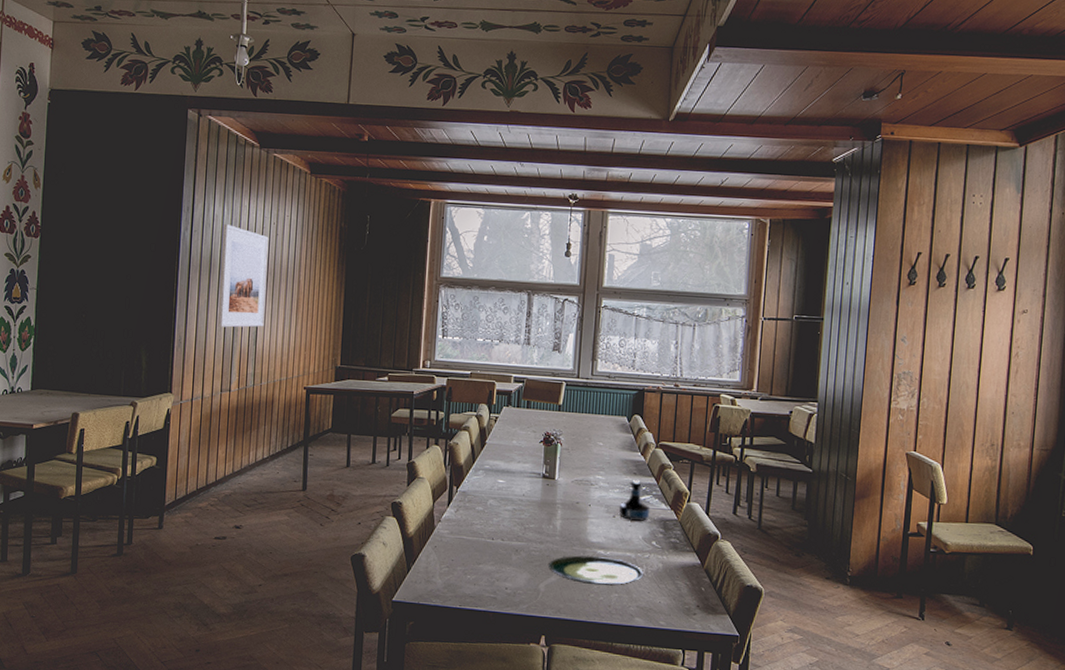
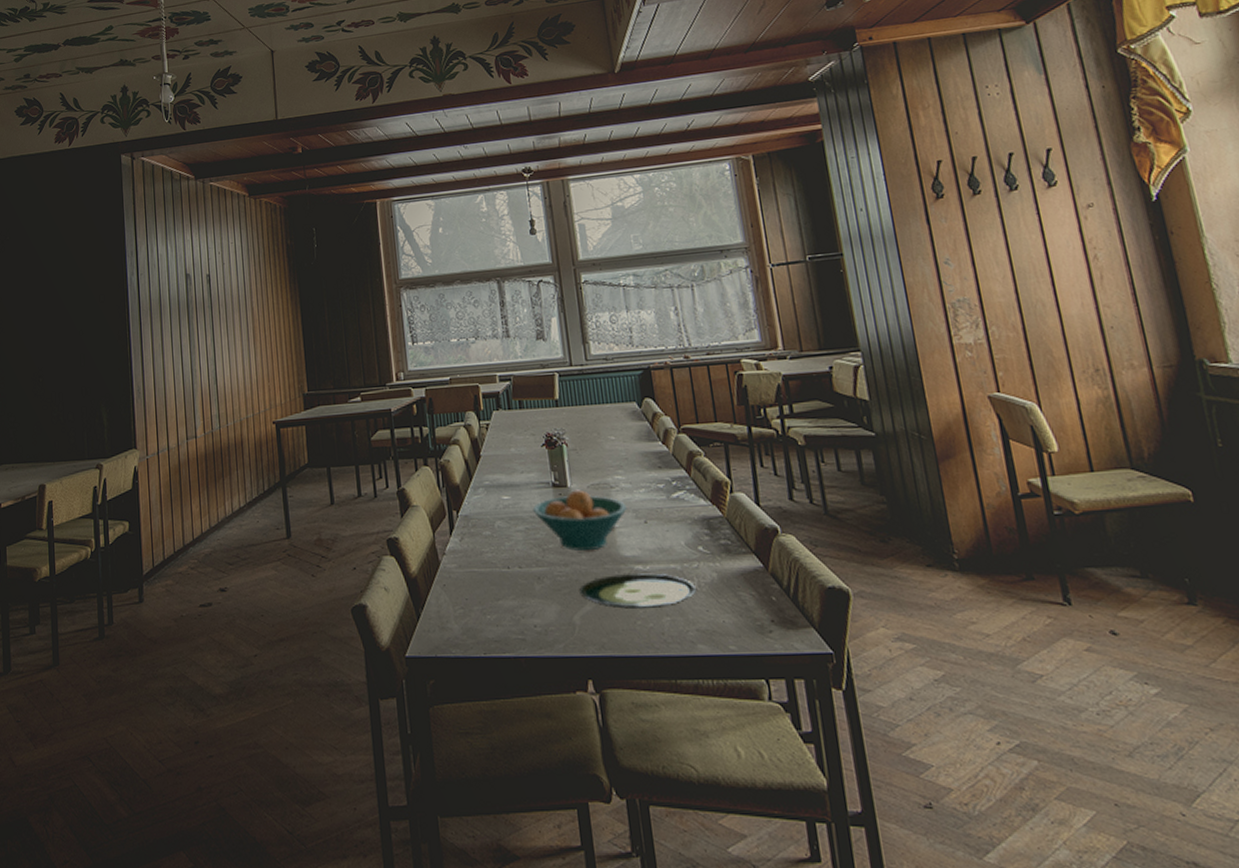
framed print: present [218,224,269,328] -> none [169,262,222,370]
fruit bowl: none [522,482,601,534] -> present [532,489,627,551]
tequila bottle: present [618,480,650,521] -> none [648,475,689,524]

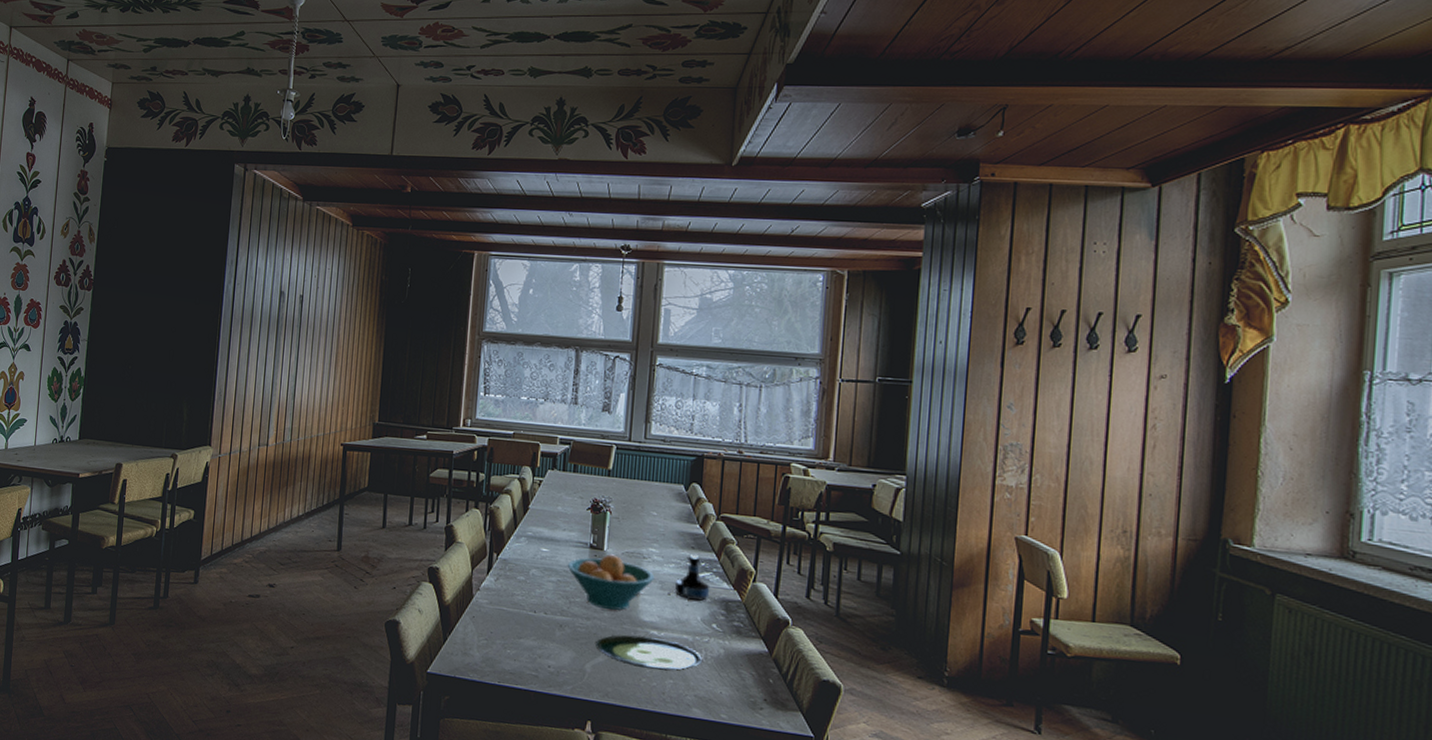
tequila bottle: none [648,475,689,524] -> present [674,555,710,601]

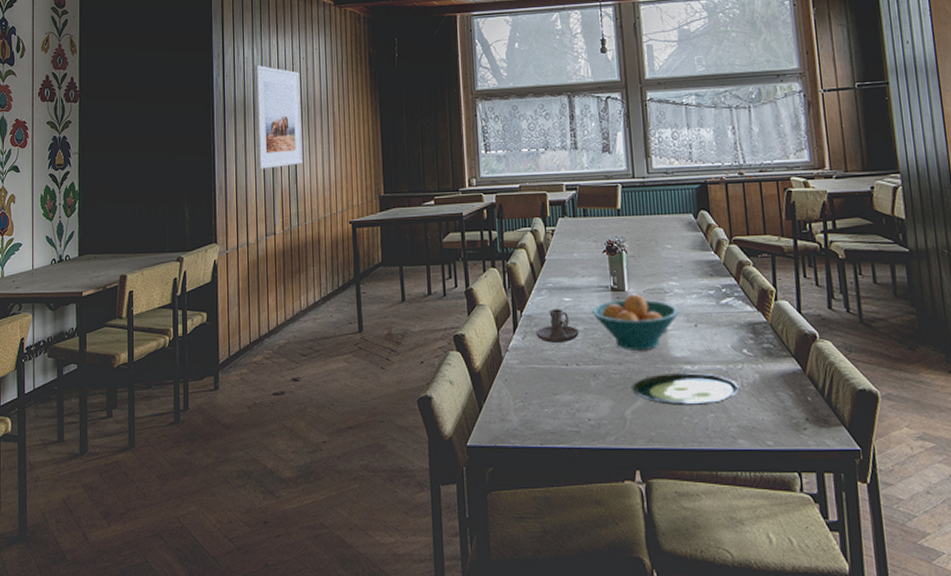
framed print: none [258,277,310,381] -> present [254,65,303,169]
candle holder: none [508,557,552,591] -> present [535,309,579,343]
tequila bottle: present [674,555,710,601] -> none [699,282,736,328]

